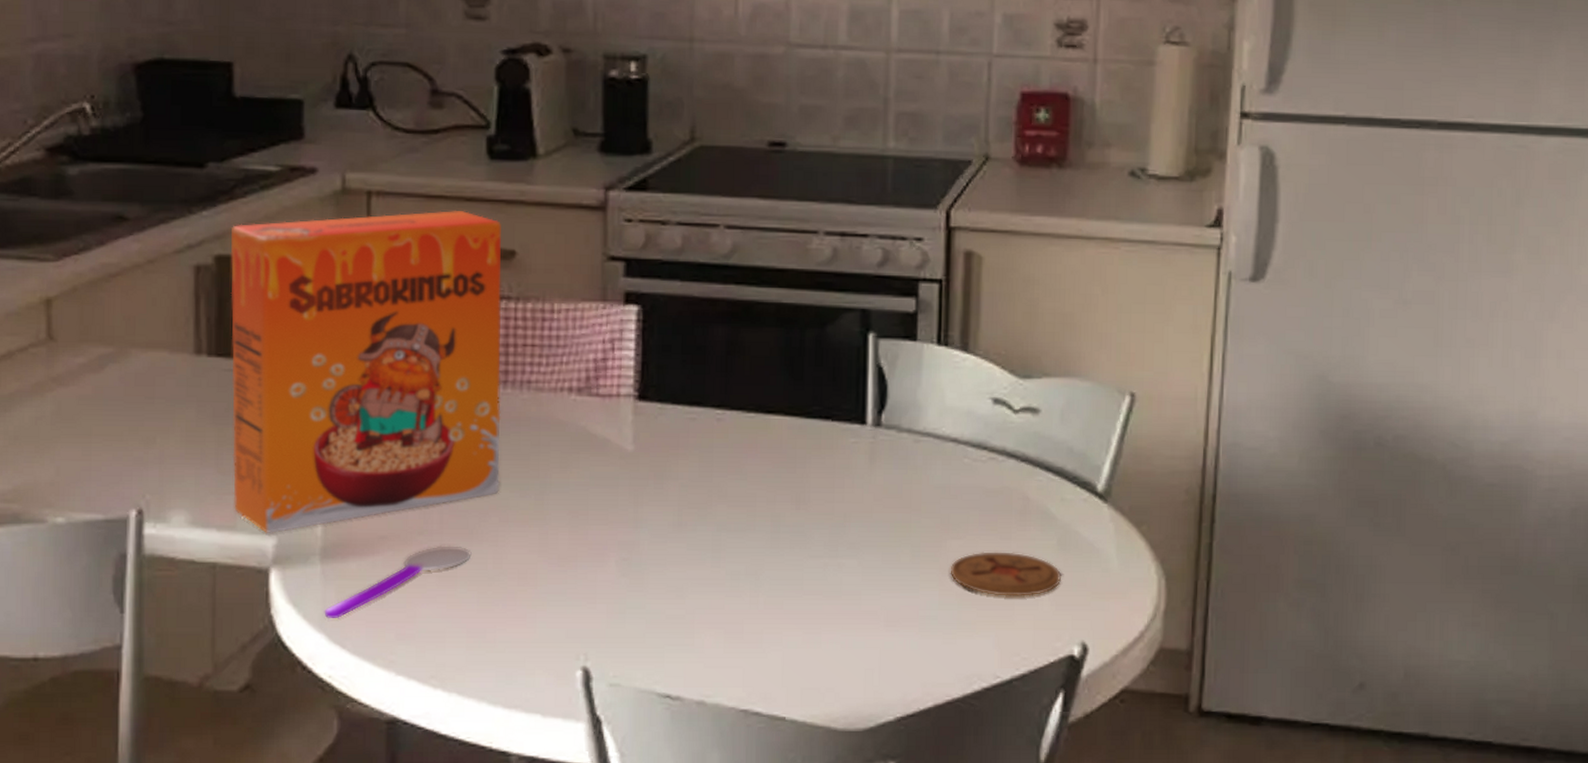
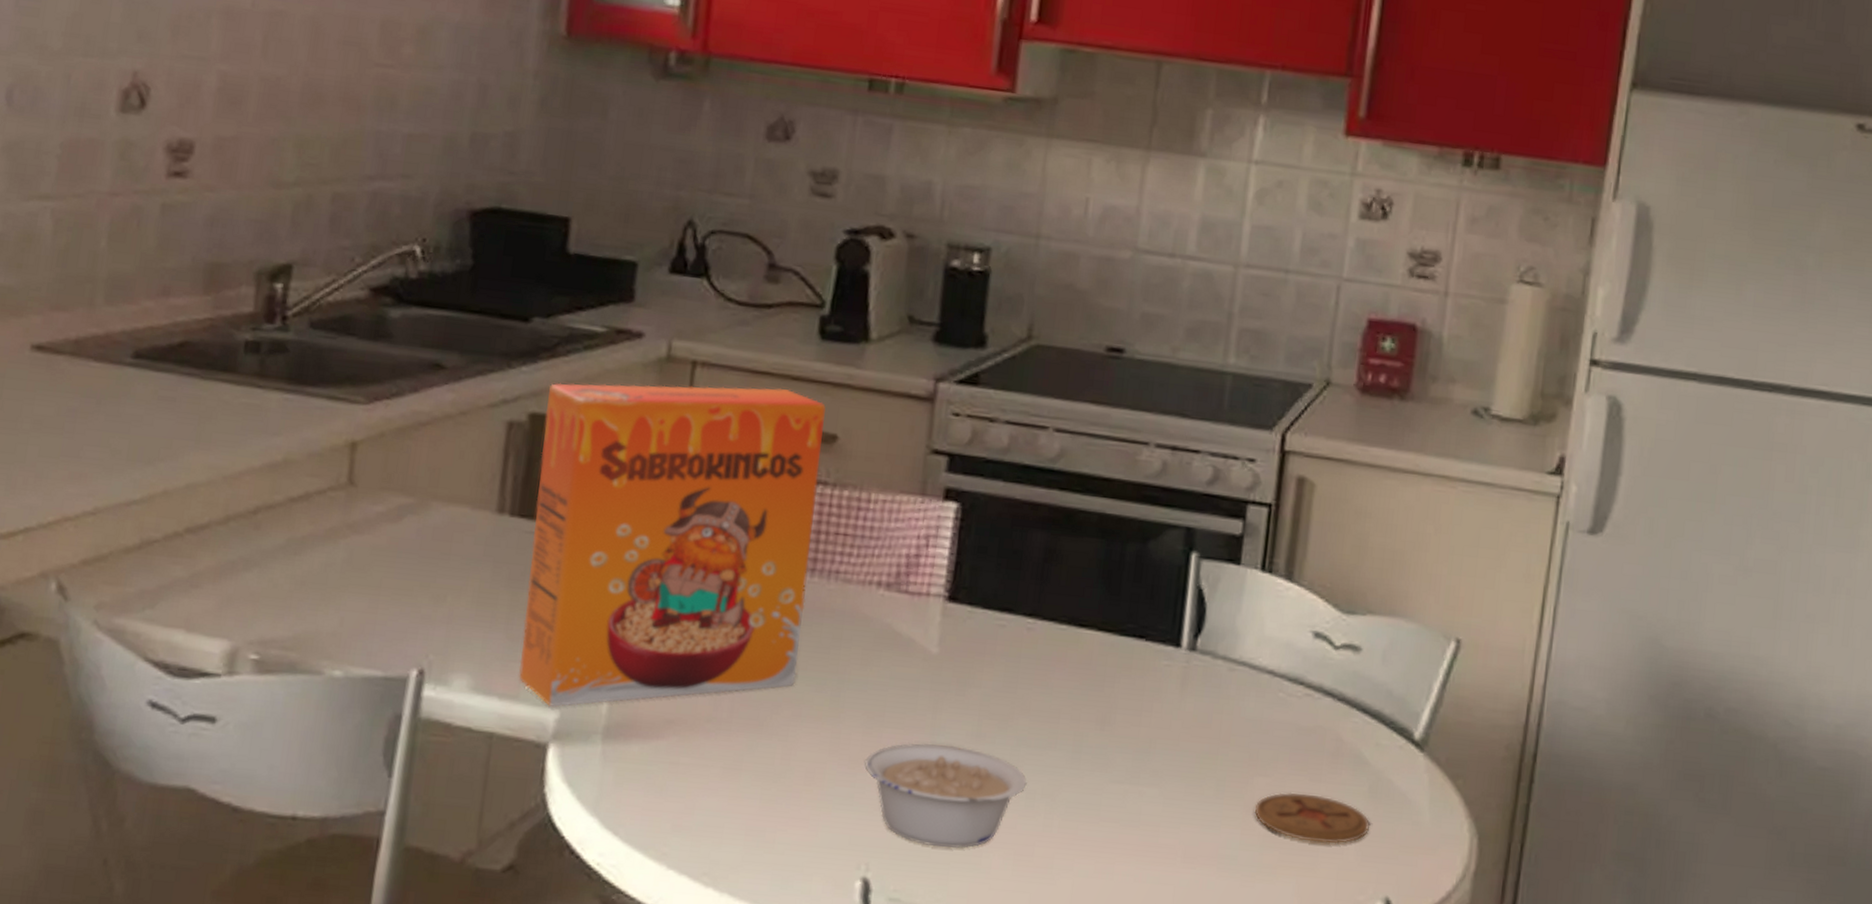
spoon: present [324,545,472,619] -> none [599,735,760,804]
legume: none [573,536,731,633] -> present [864,743,1027,849]

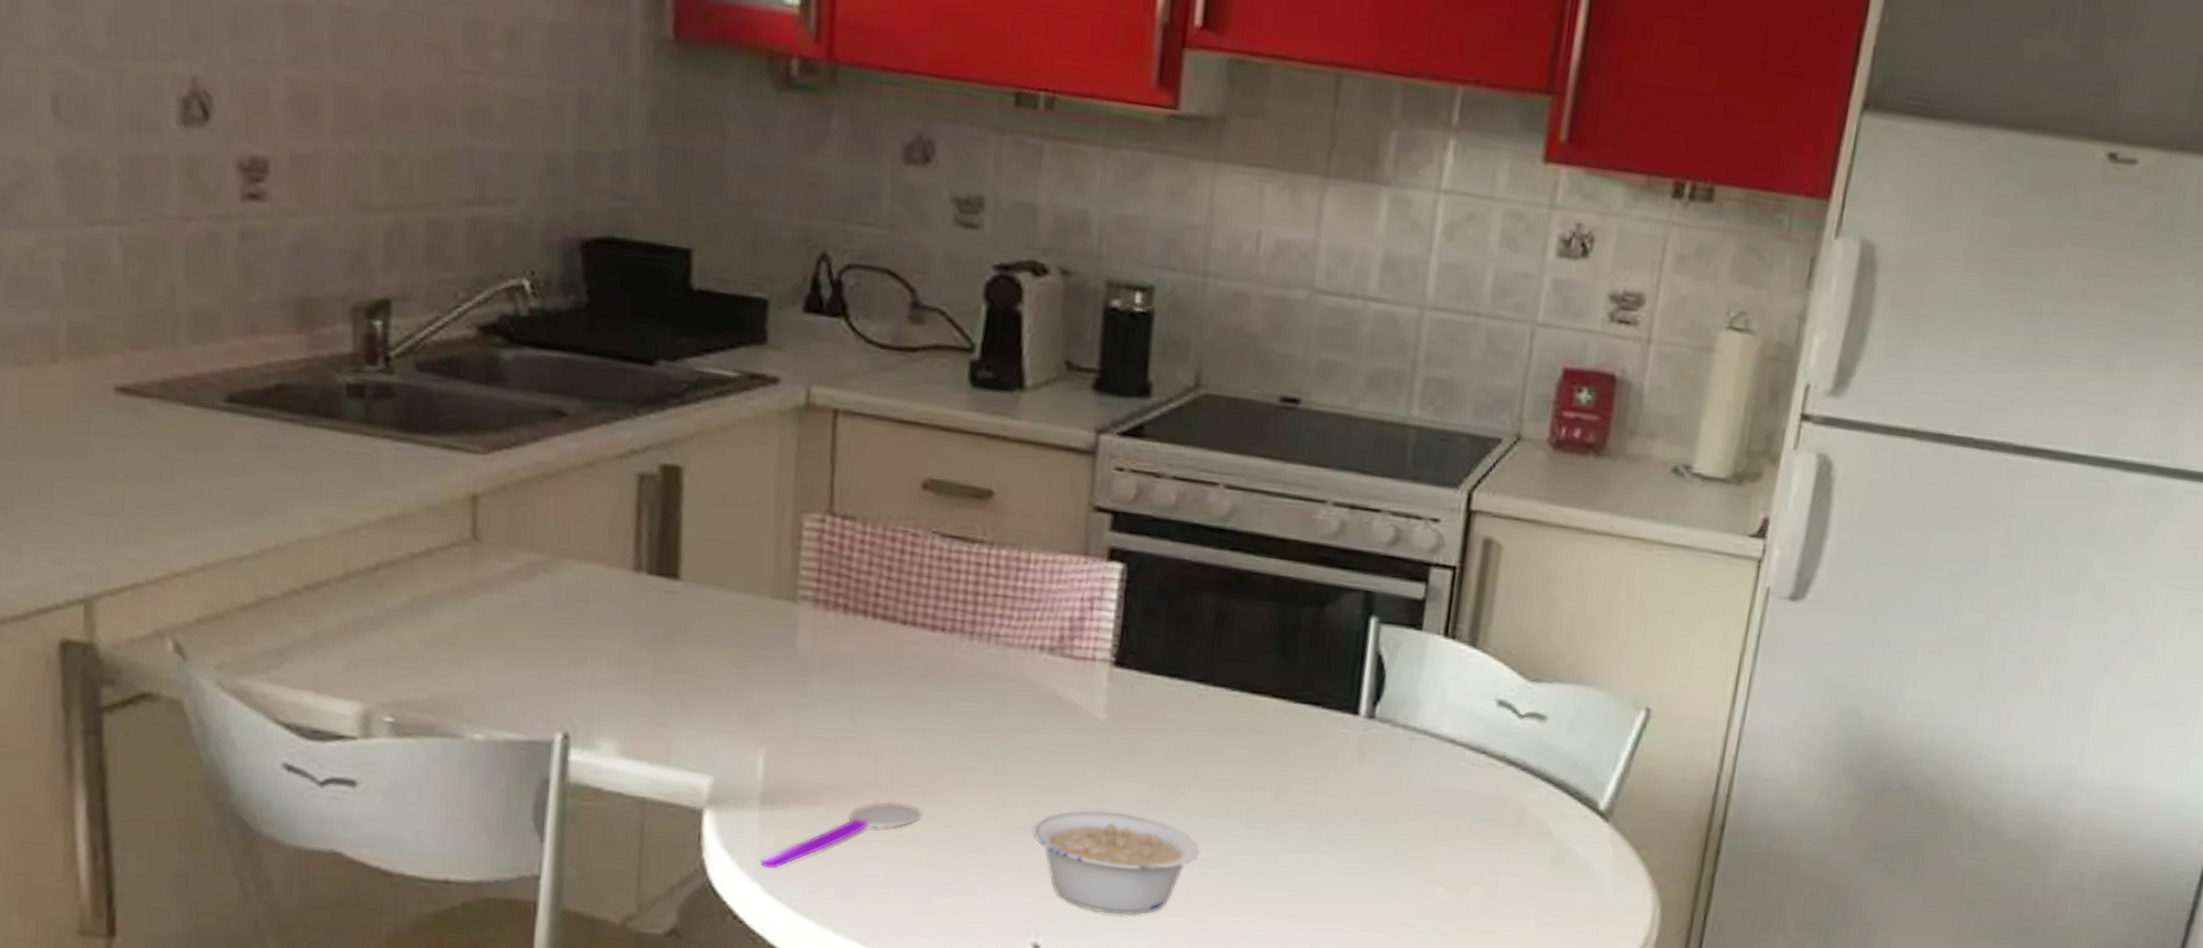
cereal box: present [519,383,826,707] -> none [668,432,979,772]
spoon: none [599,735,760,804] -> present [760,802,923,870]
coaster: present [1255,792,1370,844] -> none [1433,861,1551,913]

